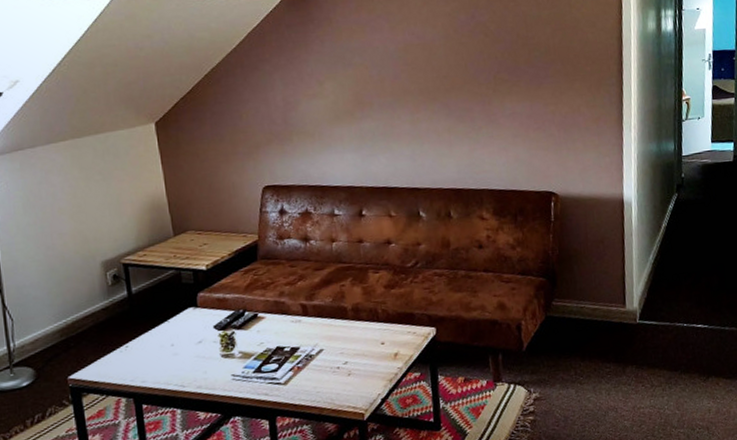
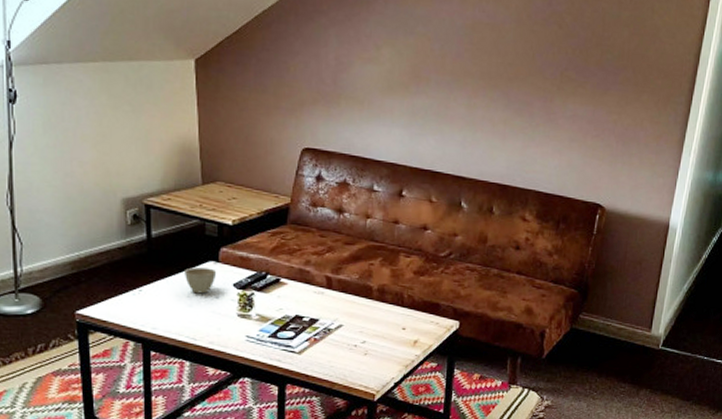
cup: none [166,314,197,341] -> present [185,267,217,294]

